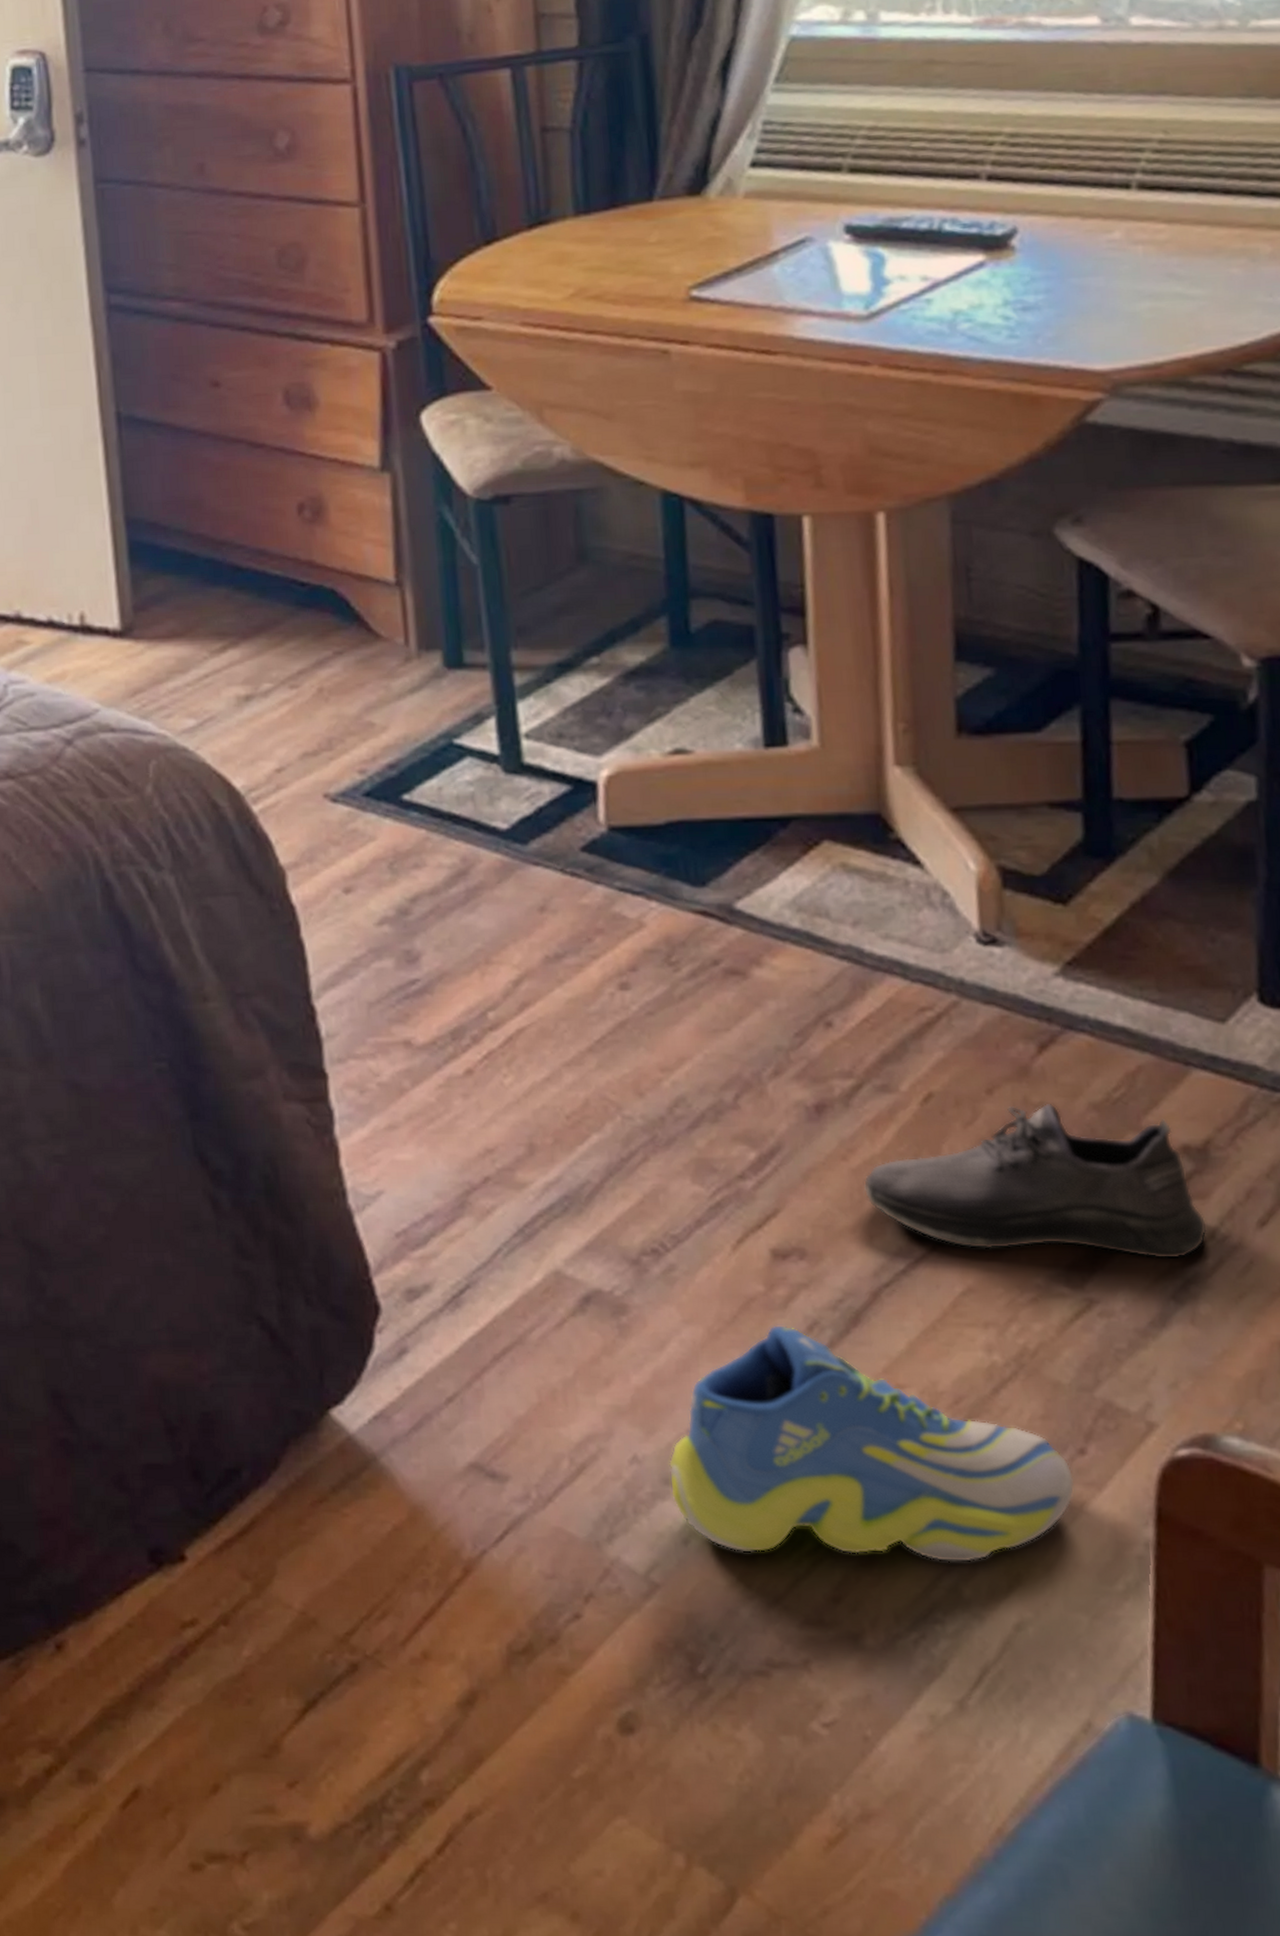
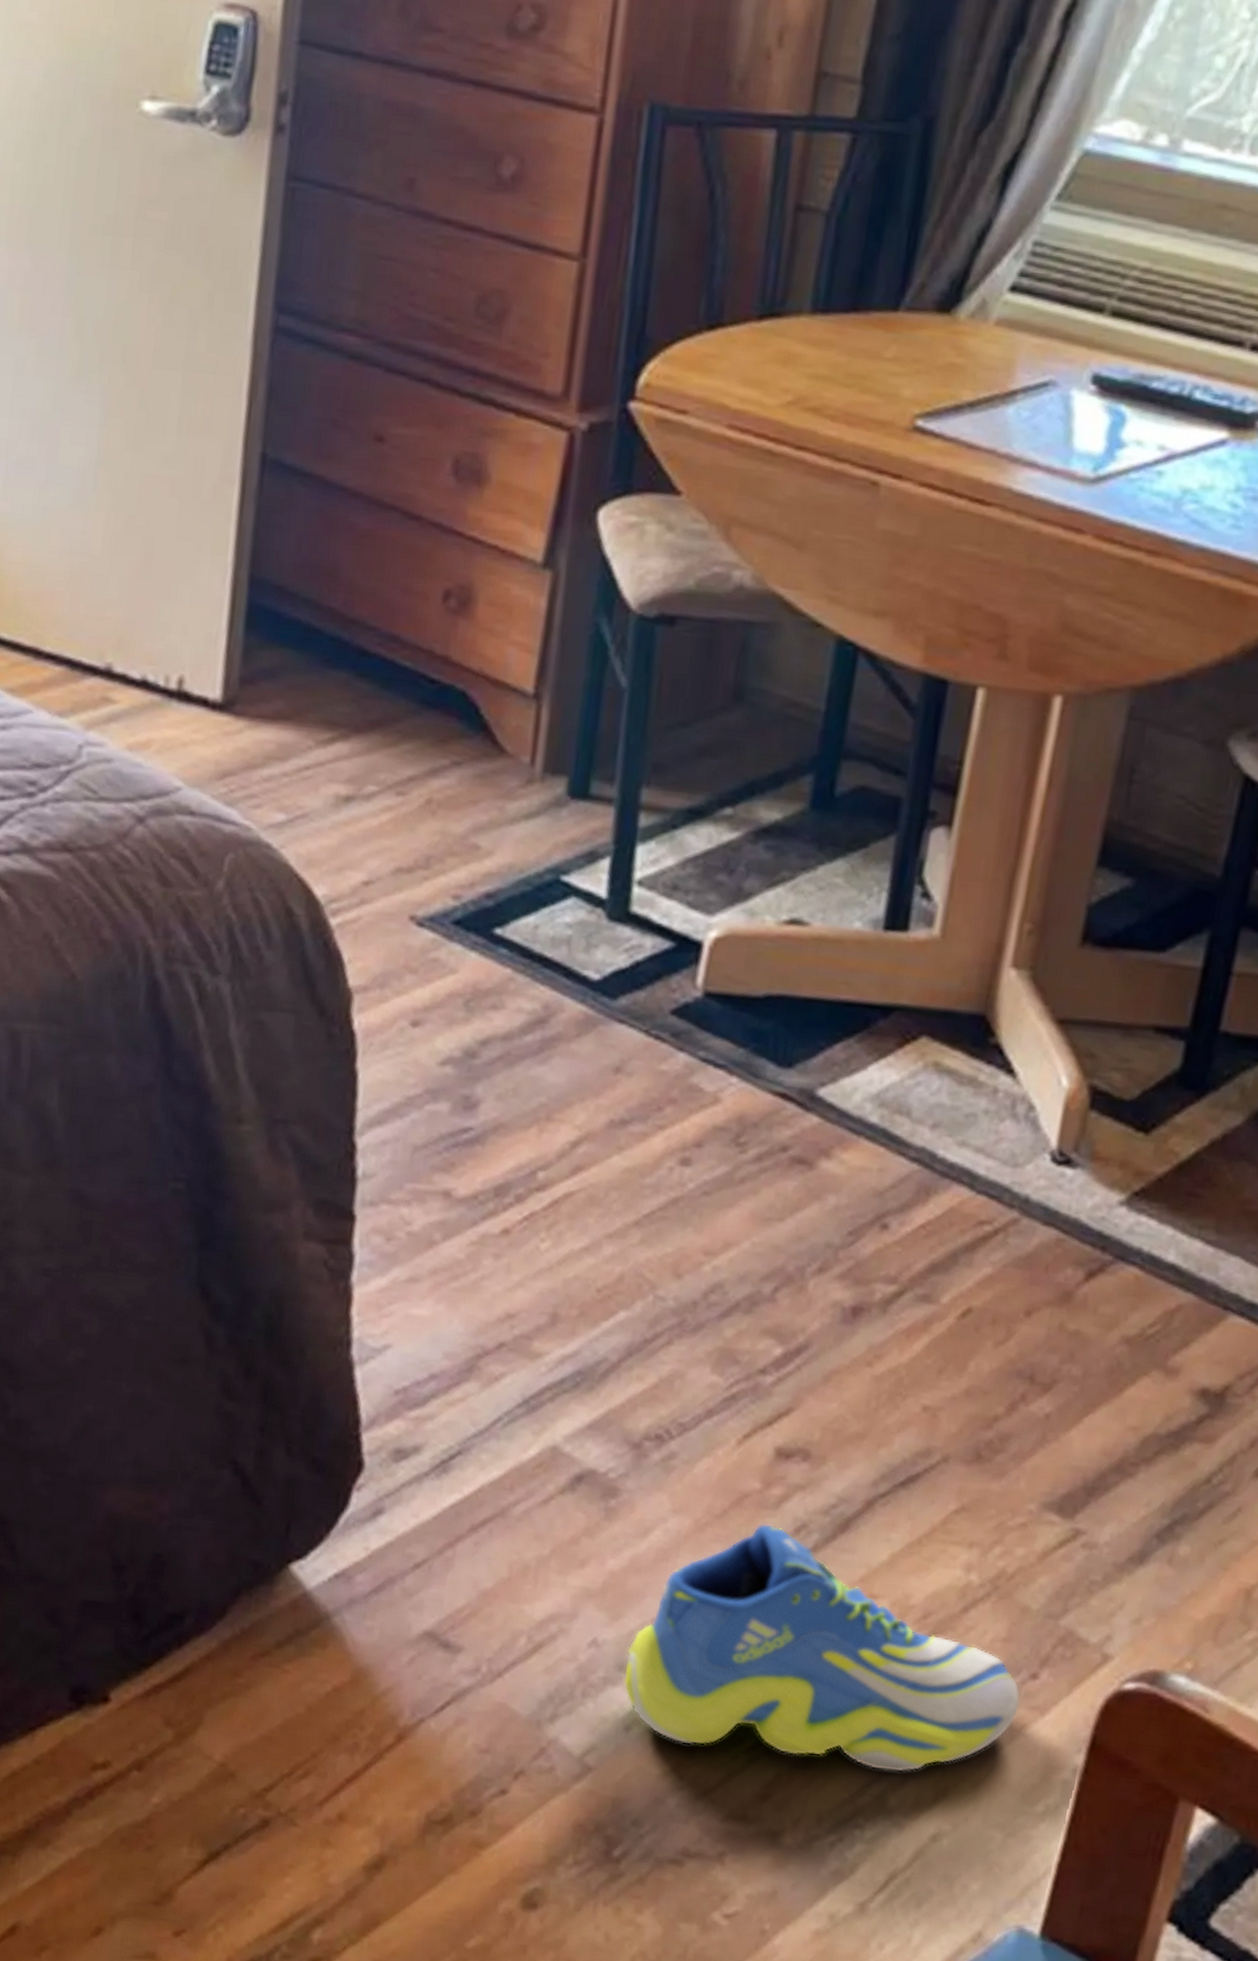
shoe: present [863,1104,1208,1260] -> none [881,1330,1207,1500]

